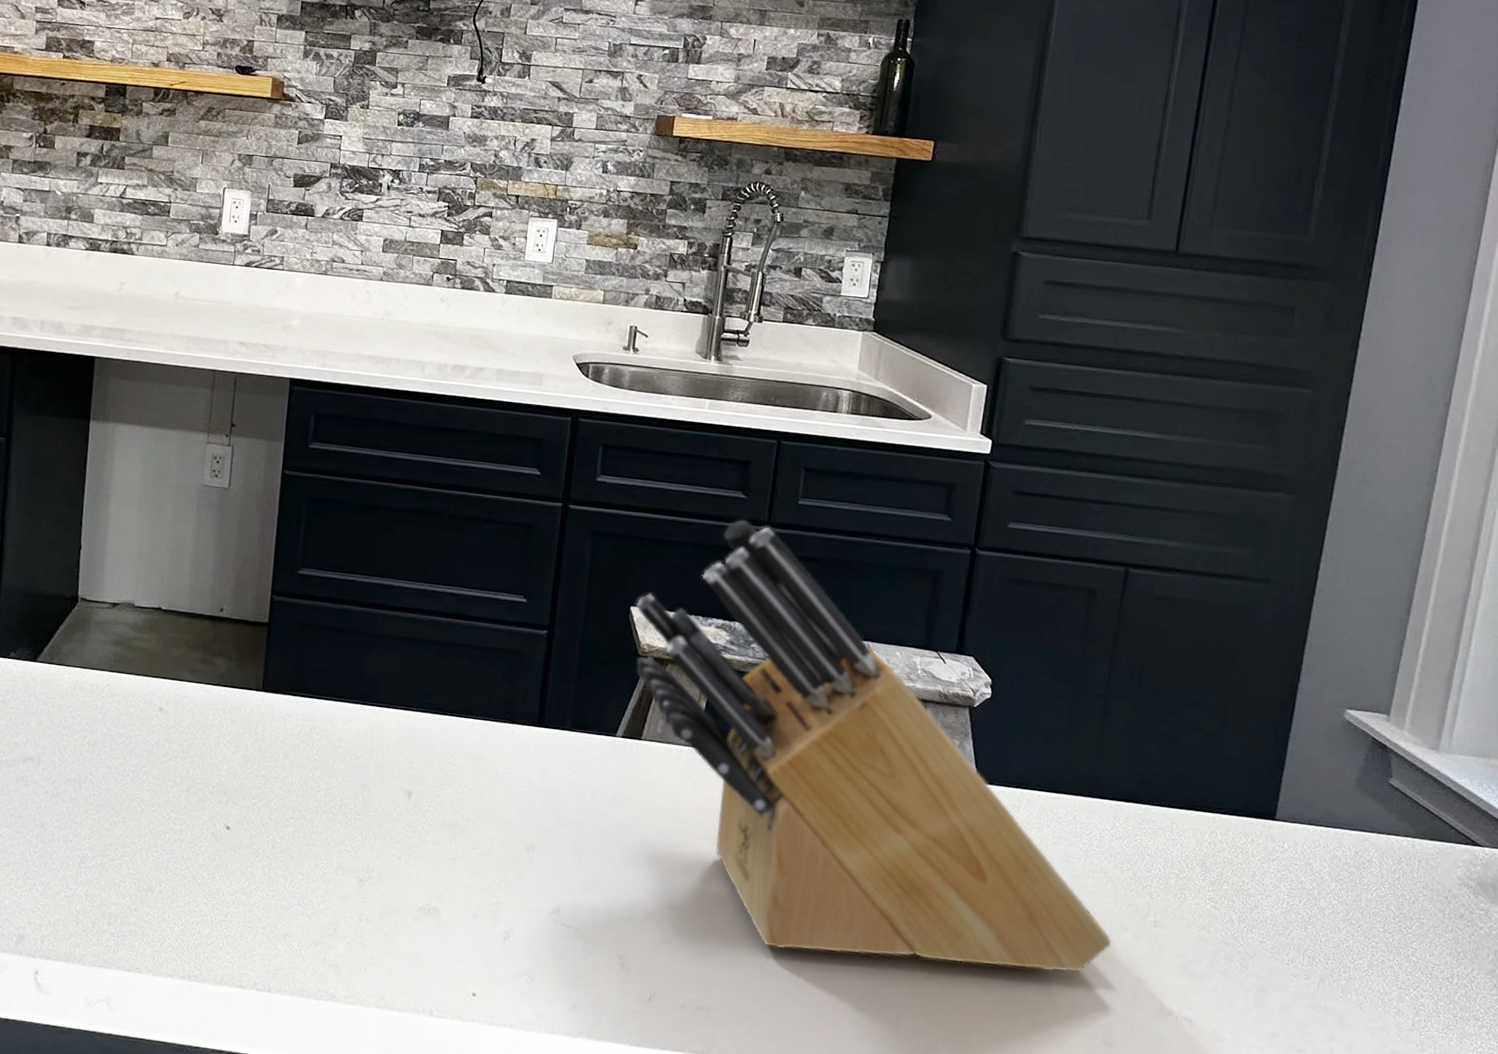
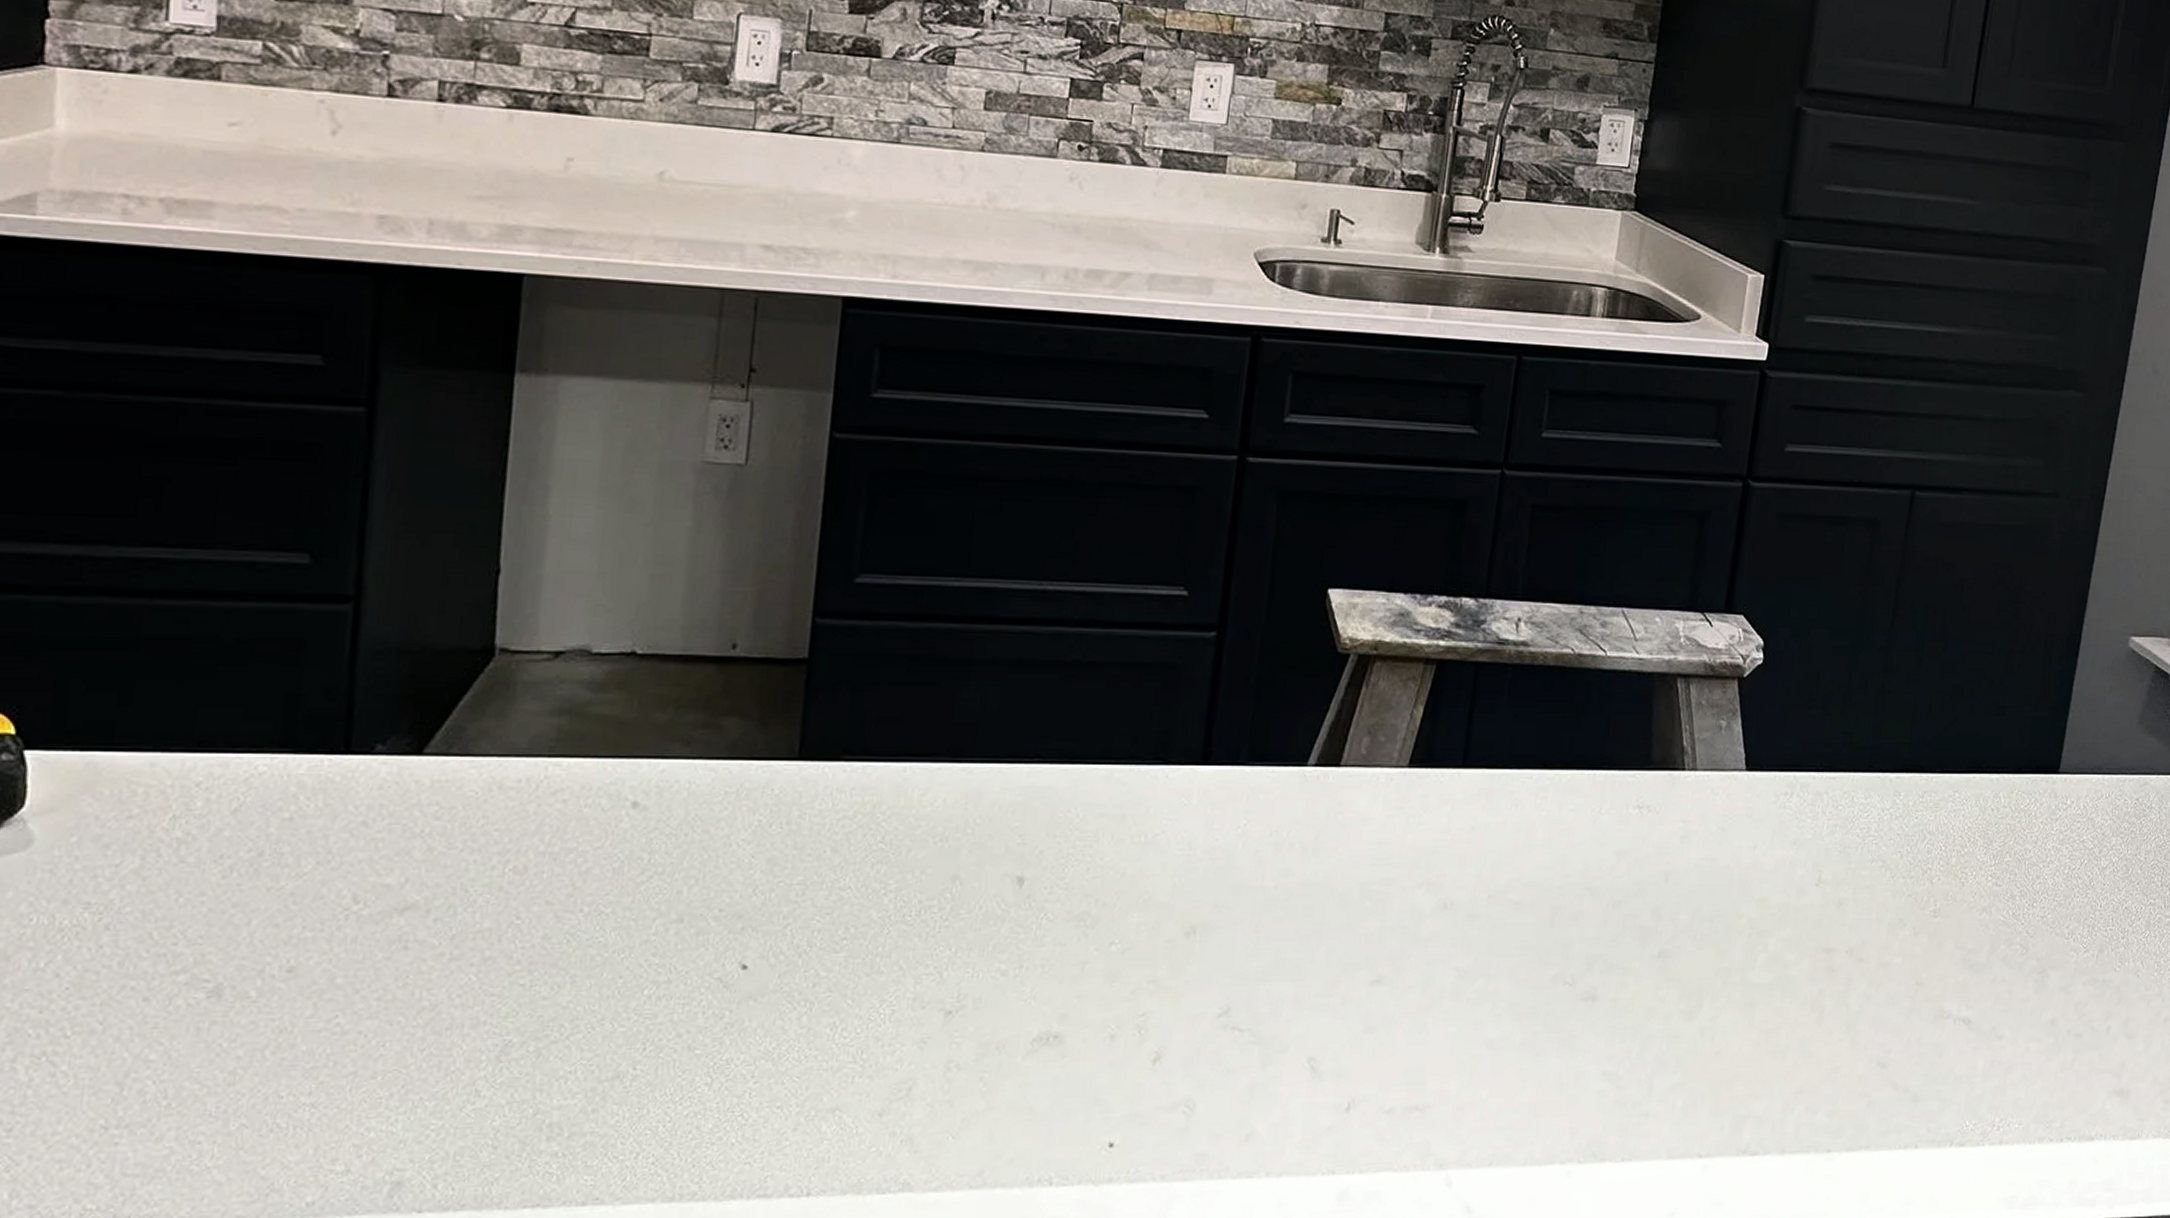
knife block: present [636,519,1112,972] -> none [1334,462,1890,1015]

